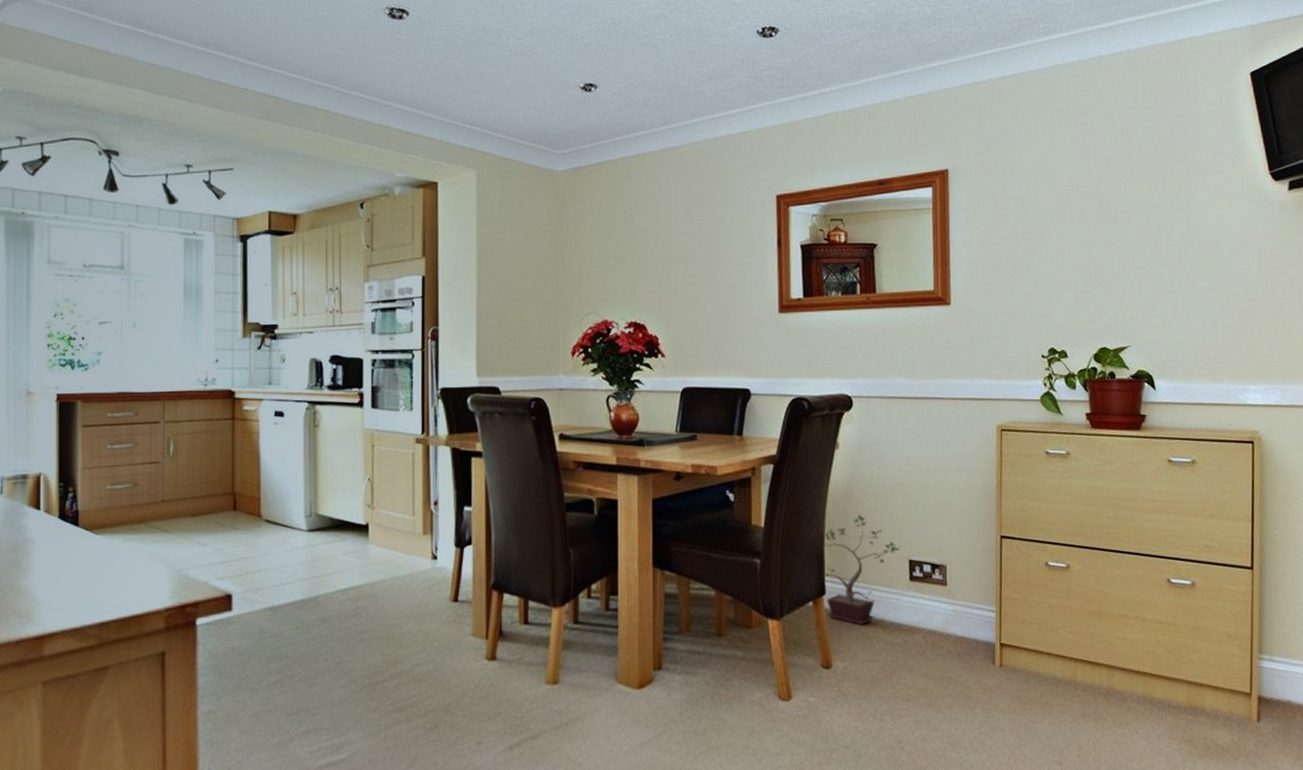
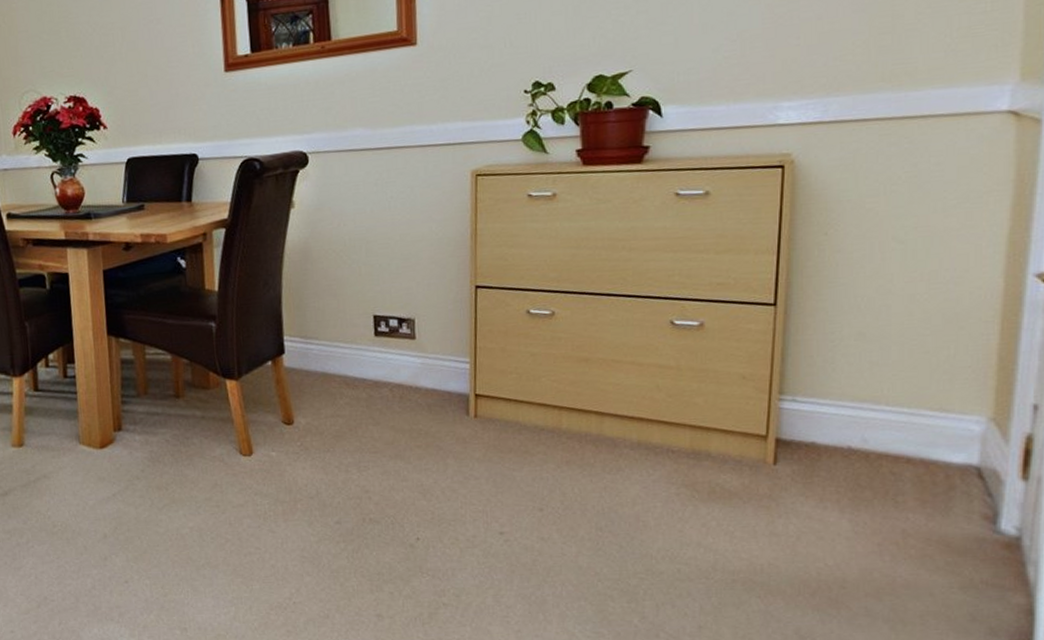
potted plant: present [823,514,900,625] -> none [281,272,364,382]

